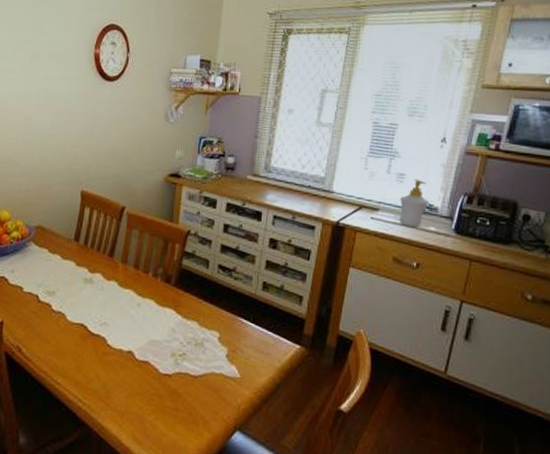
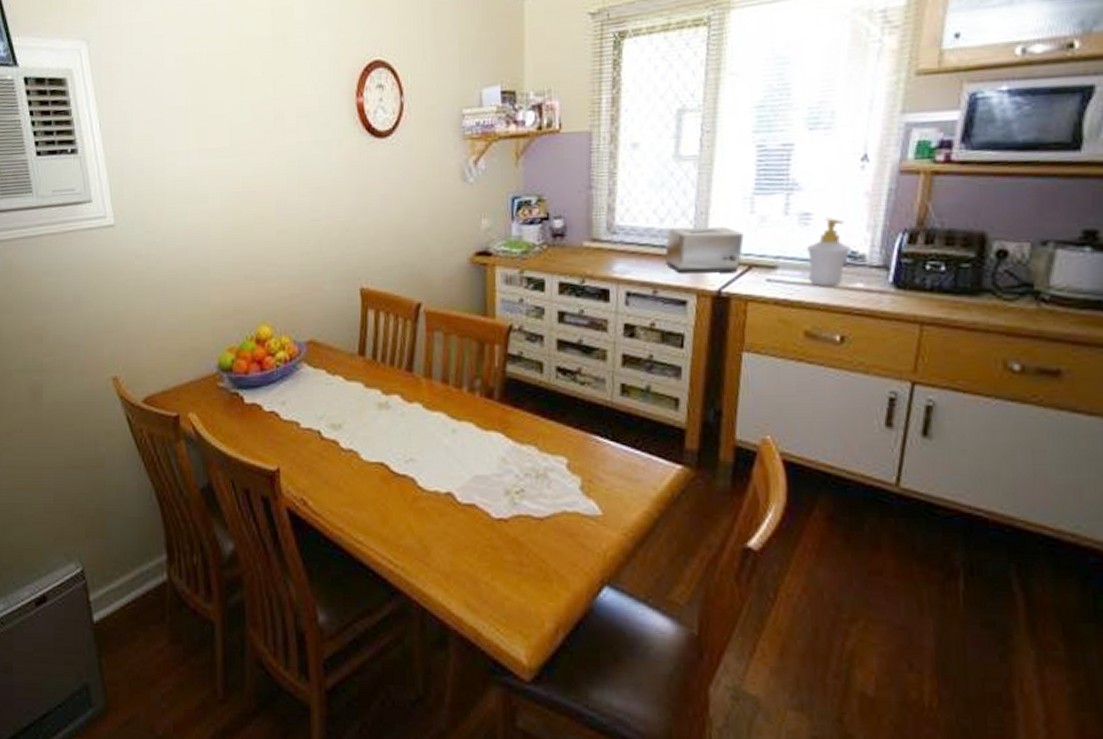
toaster: none [303,173,359,210] -> present [665,226,744,274]

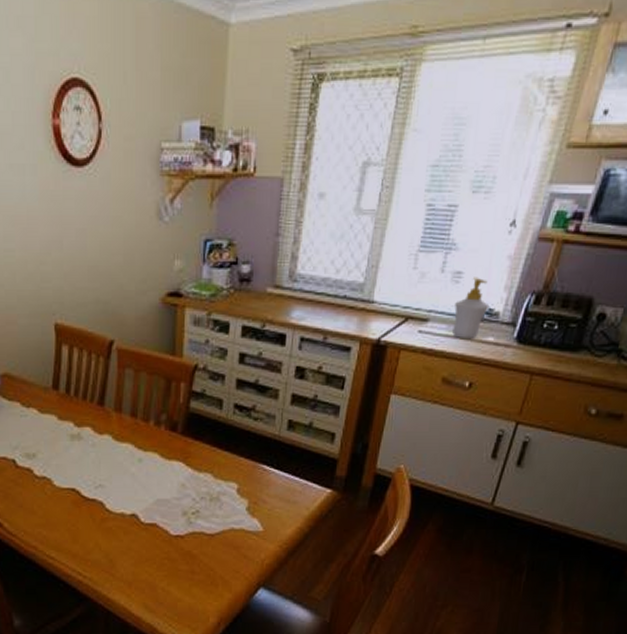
toaster: present [665,226,744,274] -> none [337,279,405,323]

